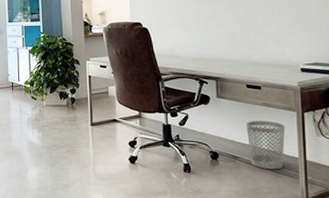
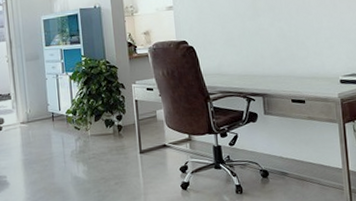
wastebasket: present [245,120,286,170] -> none [292,134,329,183]

